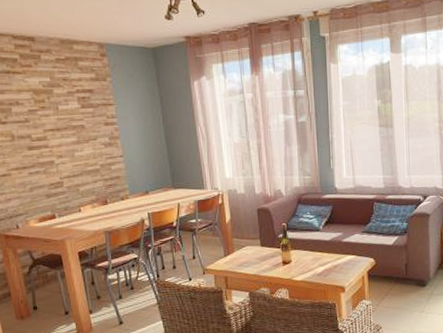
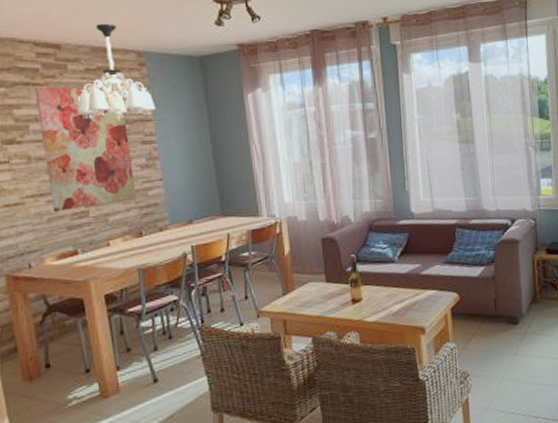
wall art: none [15,74,102,183] -> present [35,86,137,213]
chandelier: none [50,18,116,106] -> present [77,23,156,122]

